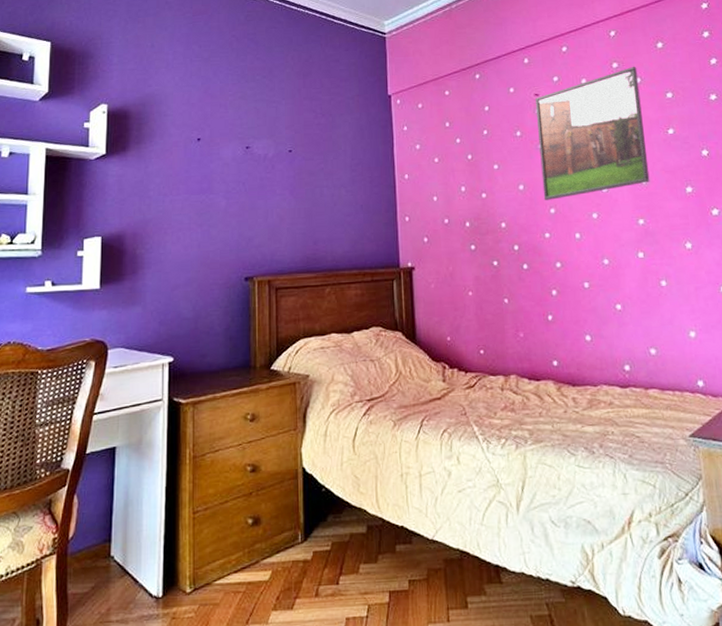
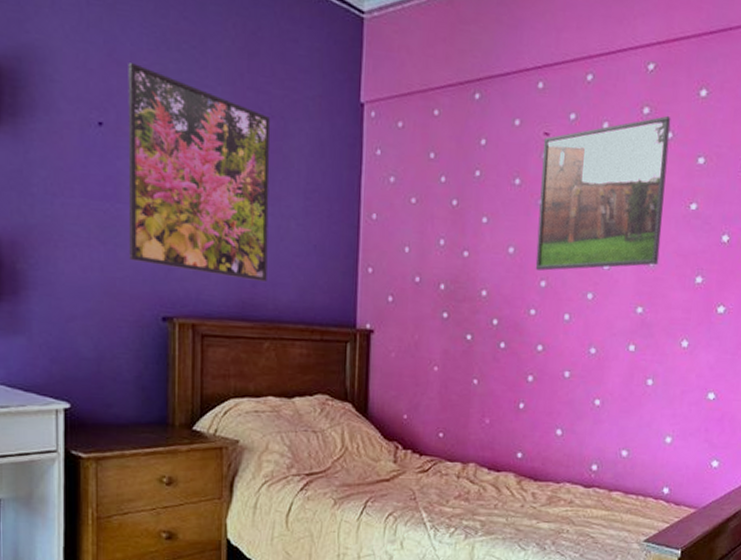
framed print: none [218,95,325,240] -> present [128,63,270,283]

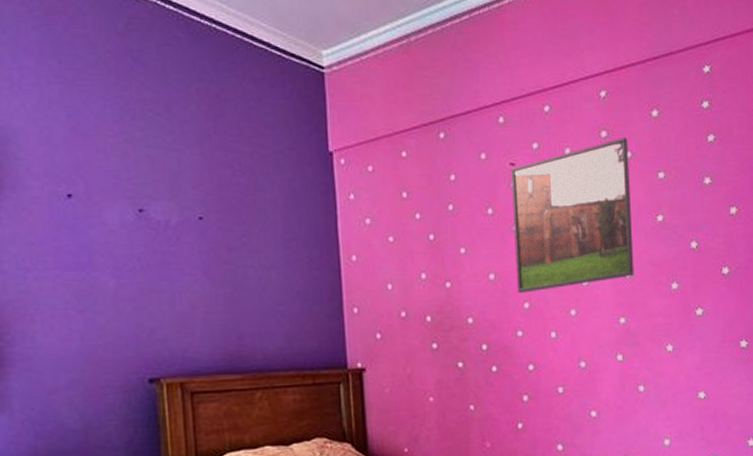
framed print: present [128,63,270,283] -> none [93,135,253,334]

